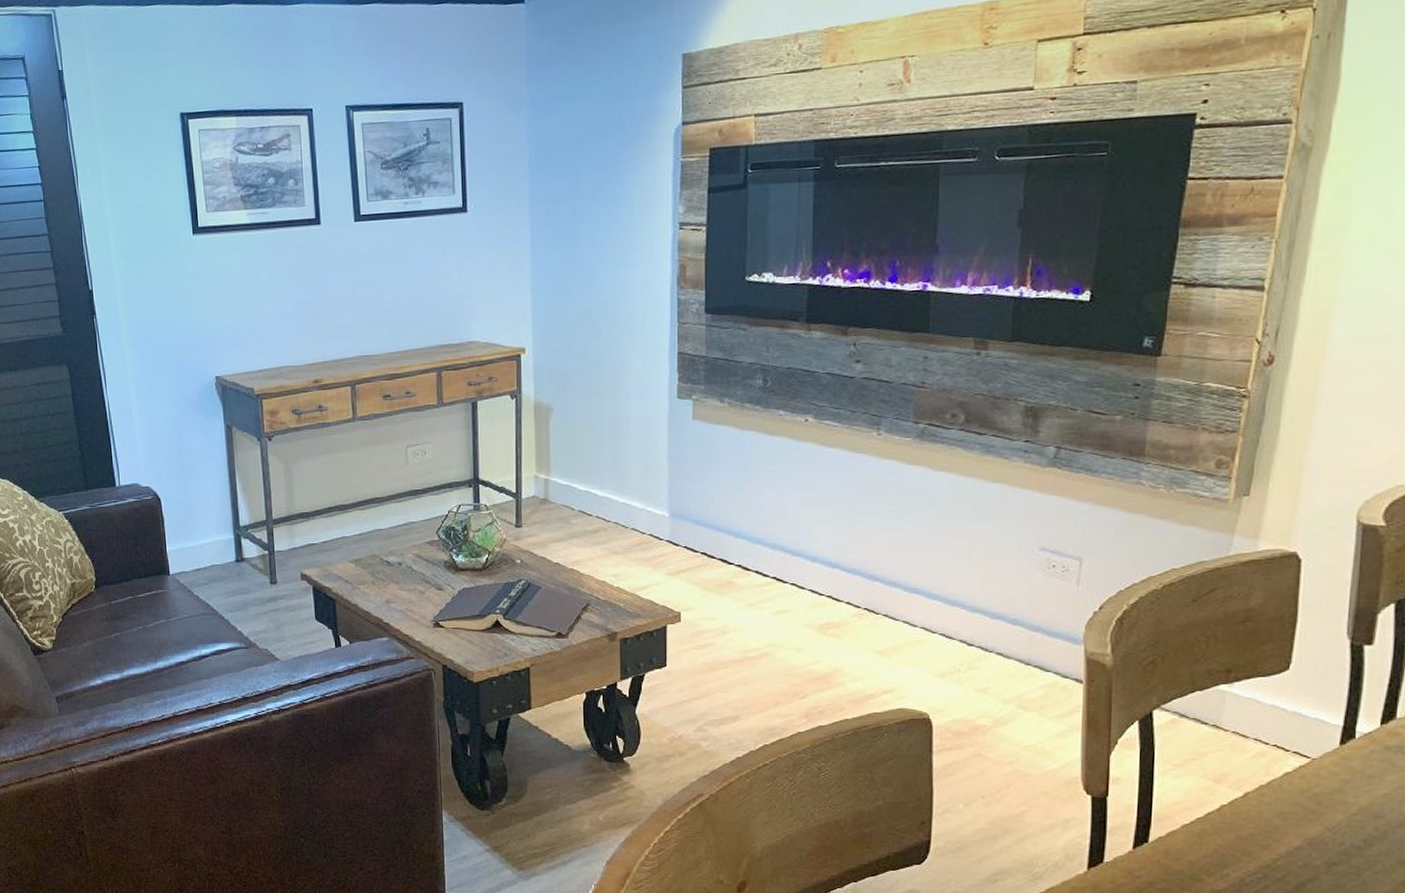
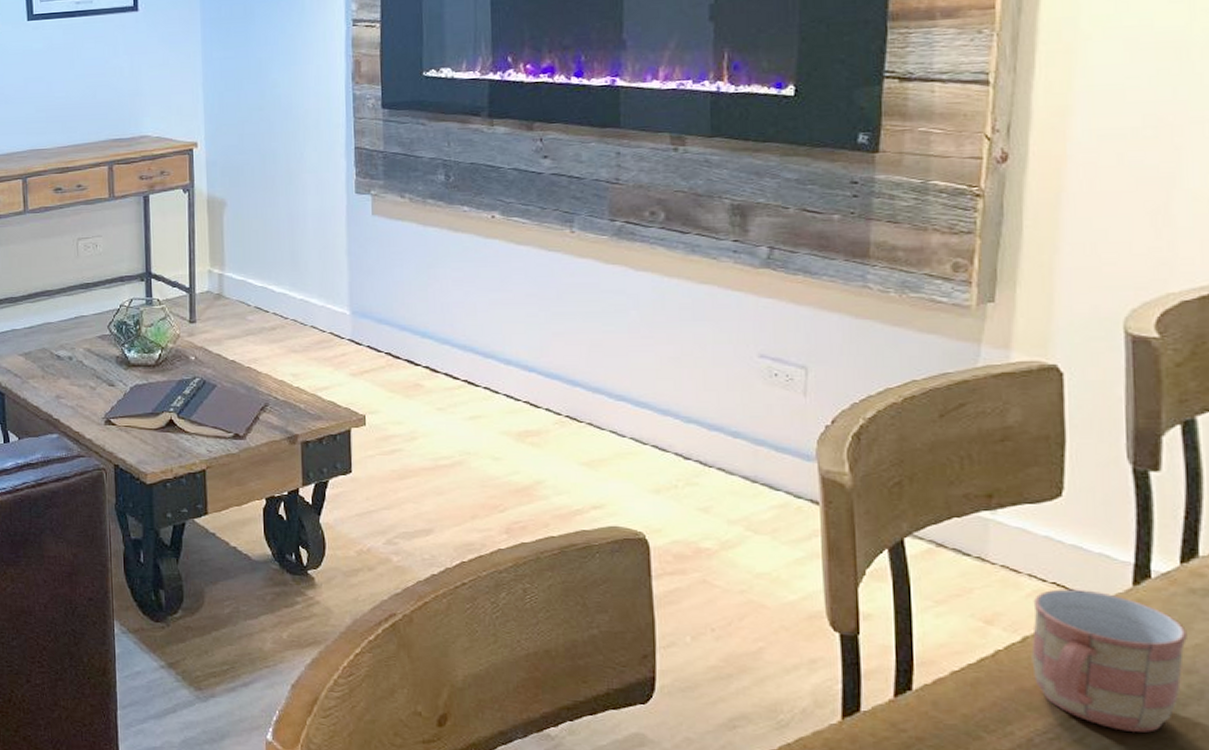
mug: none [1250,750,1379,870] -> present [1031,589,1187,733]

